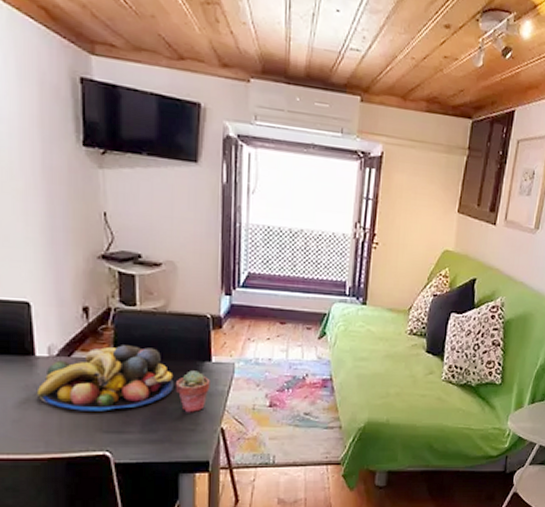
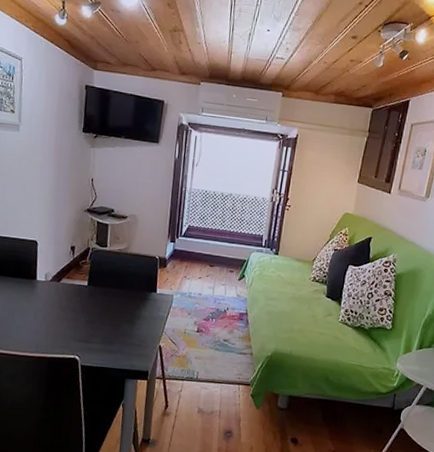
fruit bowl: present [36,345,175,411] -> none [34,276,129,325]
potted succulent: present [175,370,210,413] -> none [128,298,155,332]

